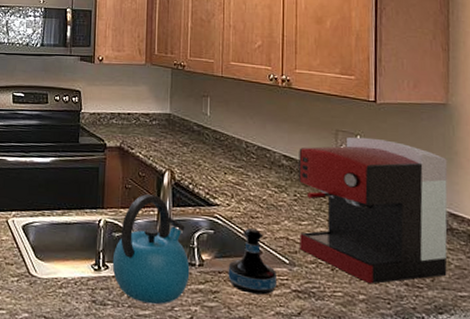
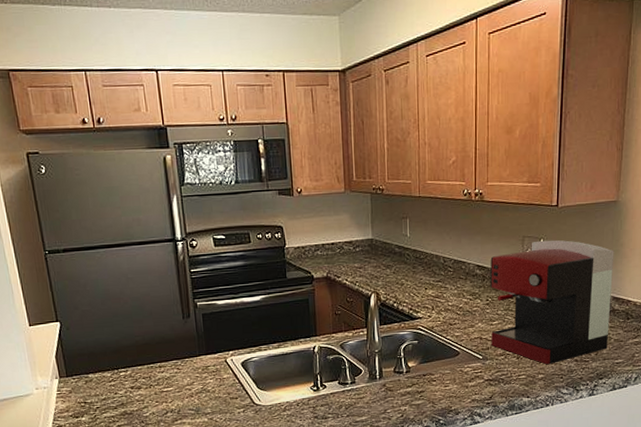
kettle: present [112,194,190,305] -> none [329,317,399,411]
tequila bottle: present [228,228,276,295] -> none [431,334,472,388]

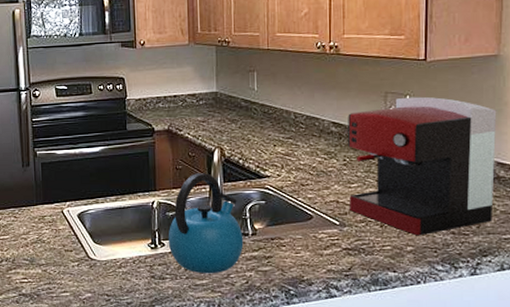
kettle: none [329,317,399,411] -> present [168,173,244,274]

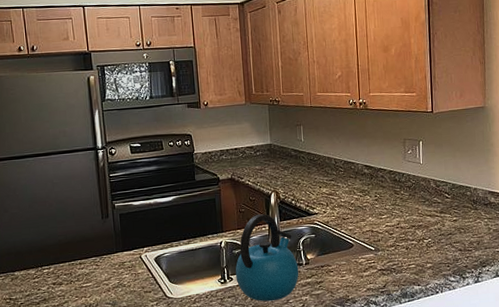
coffee maker: present [347,96,497,236] -> none [376,141,488,255]

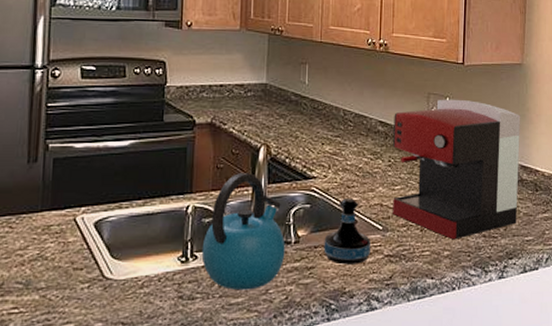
tequila bottle: none [328,227,366,279] -> present [324,198,370,265]
coffee maker: none [376,141,488,255] -> present [392,99,521,240]

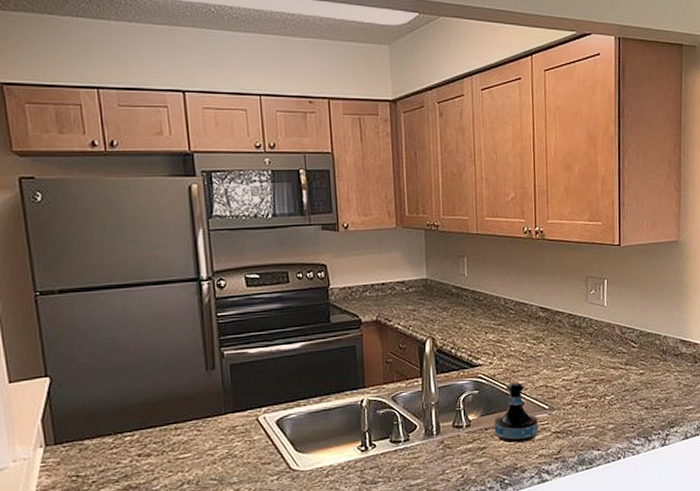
kettle: present [201,173,286,291] -> none [379,365,458,473]
coffee maker: present [392,99,521,240] -> none [554,280,679,414]

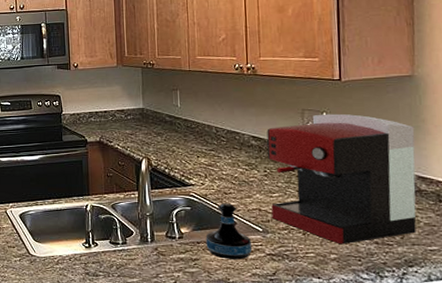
coffee maker: none [554,280,679,414] -> present [267,113,417,245]

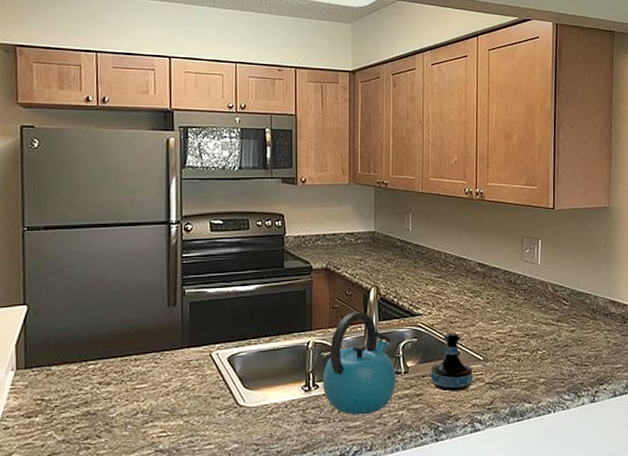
kettle: none [100,180,171,273] -> present [322,312,396,415]
coffee maker: present [267,113,417,245] -> none [490,241,609,368]

